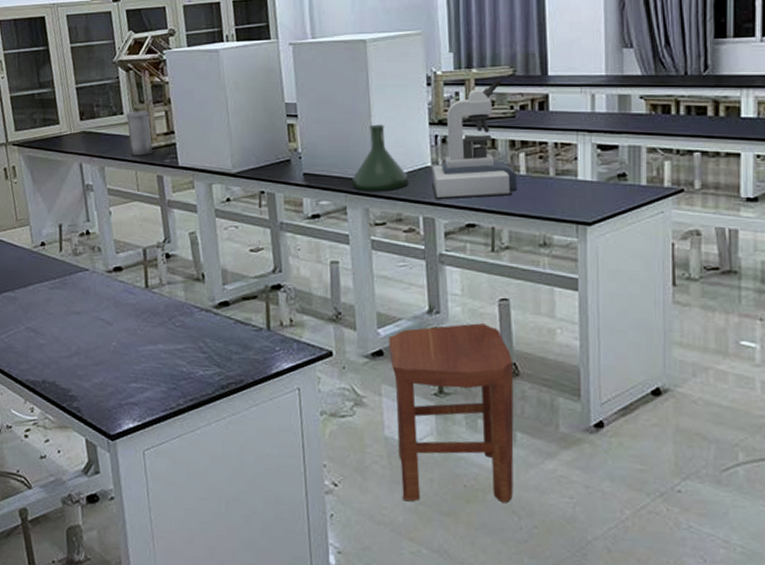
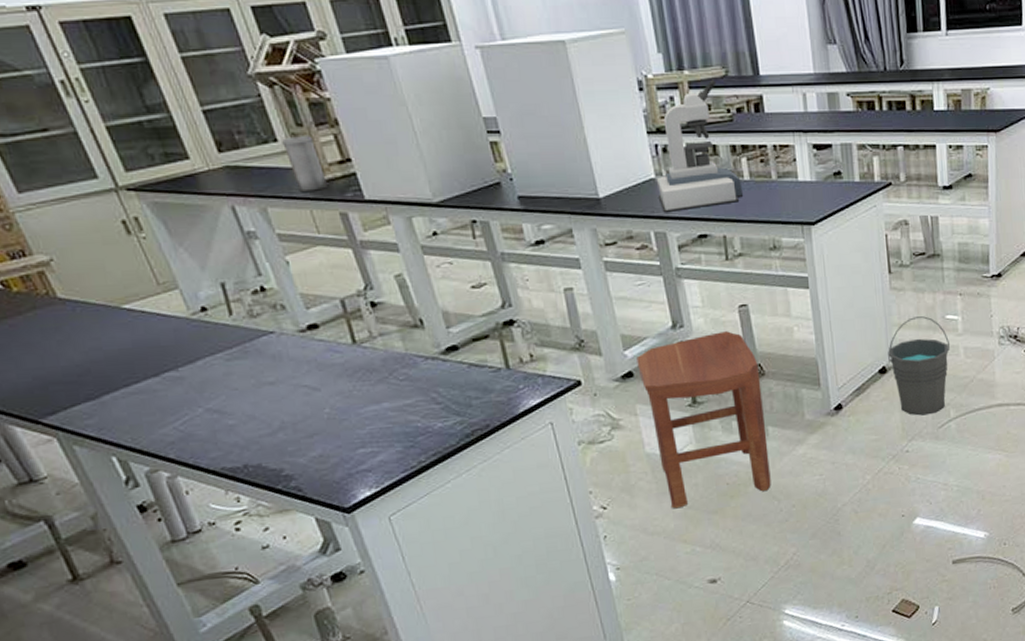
flask: present [352,124,408,192] -> none [573,136,634,211]
bucket: none [664,337,743,453] -> present [888,316,950,416]

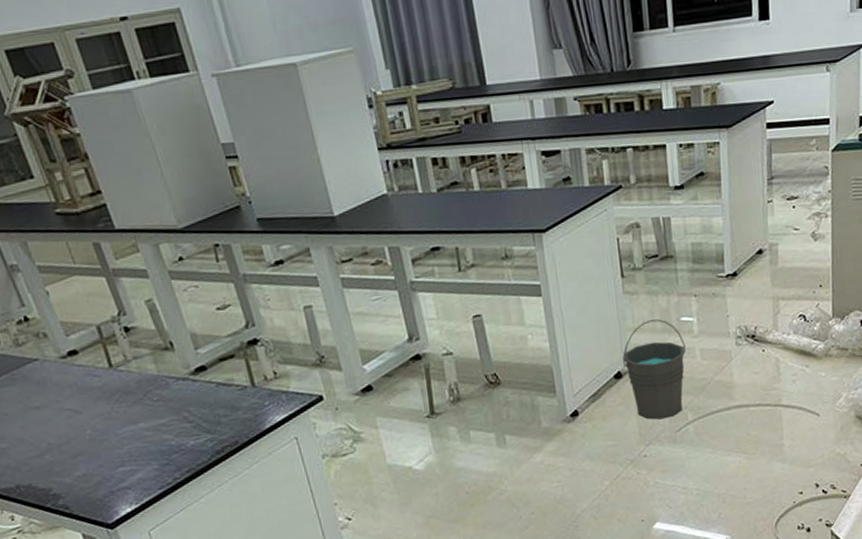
canister: present [282,136,329,193] -> none [38,171,82,226]
stool: present [636,331,771,509] -> none [375,342,510,519]
microscope: present [657,79,743,212] -> none [389,91,473,227]

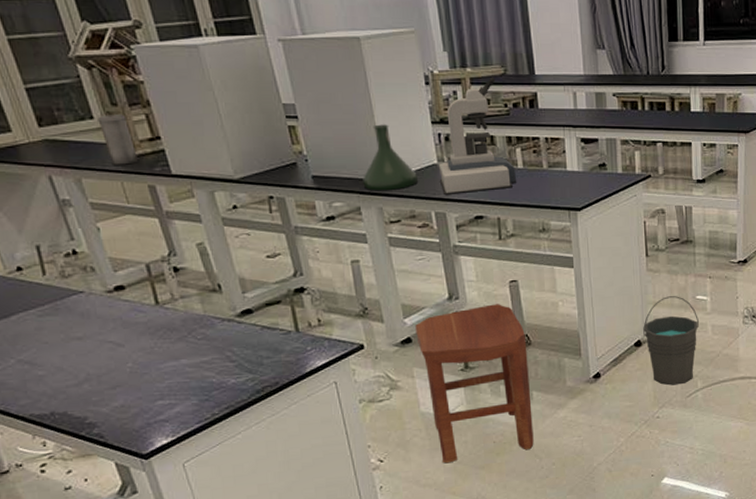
canister: none [38,171,82,226] -> present [98,115,140,166]
flask: none [309,155,368,230] -> present [363,124,418,191]
stool: none [375,342,510,519] -> present [415,304,534,464]
microscope: none [389,91,473,227] -> present [439,76,516,194]

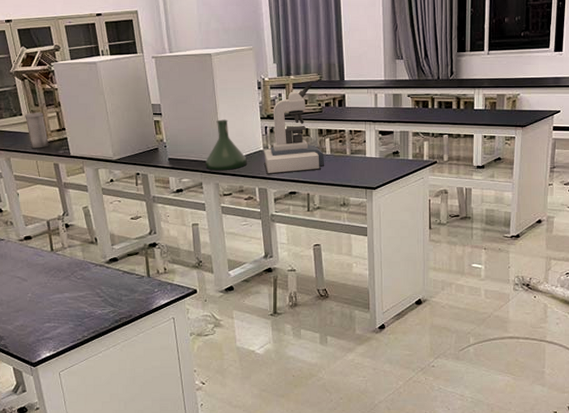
stool: present [415,304,534,464] -> none [237,263,326,390]
bucket: present [643,296,699,385] -> none [424,263,473,340]

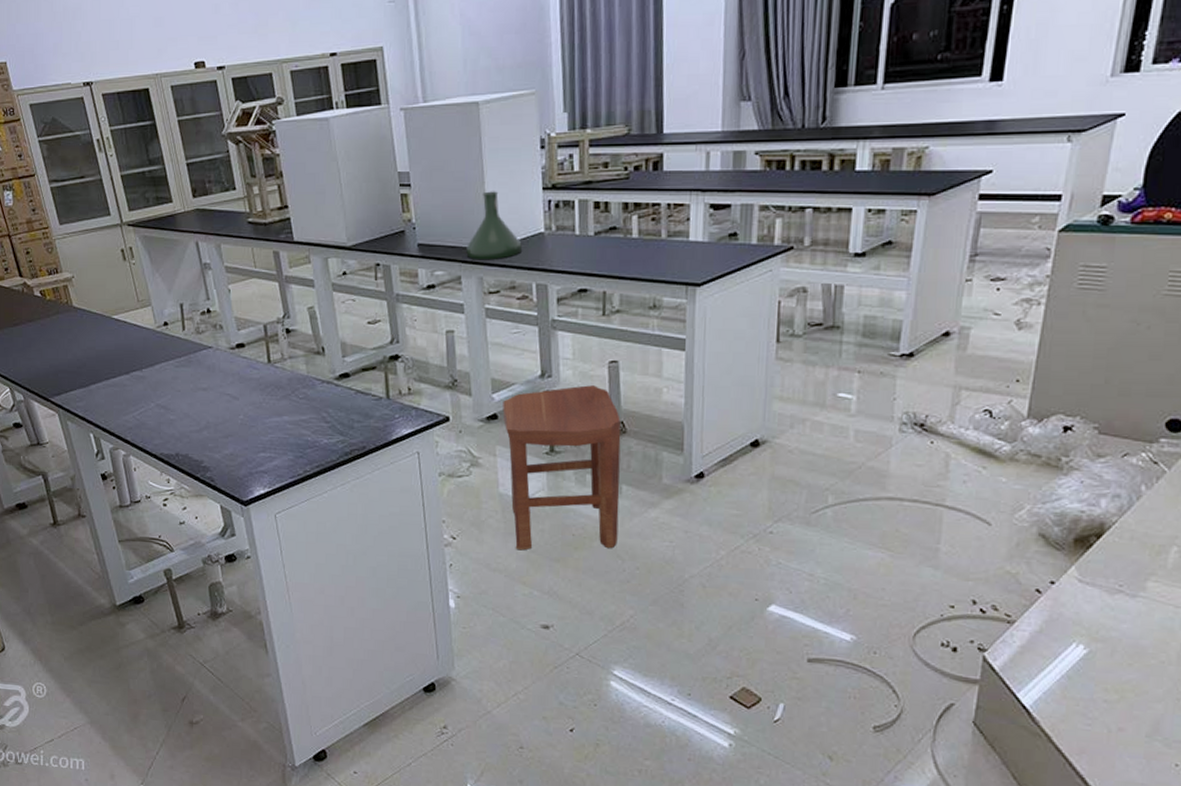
canister: present [25,112,50,149] -> none [239,185,268,233]
stool: none [237,263,326,390] -> present [502,385,621,551]
microscope: present [263,82,324,174] -> none [544,137,629,265]

